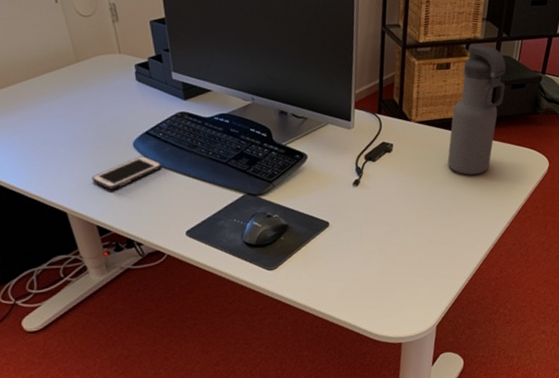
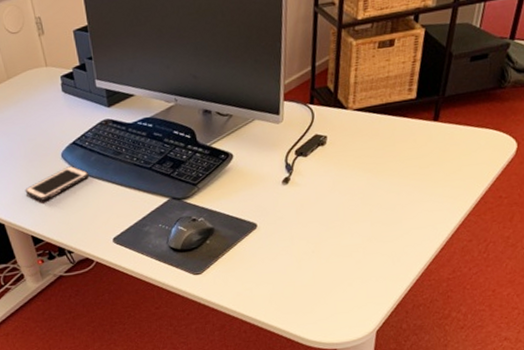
water bottle: present [447,44,506,175] -> none [390,12,464,165]

